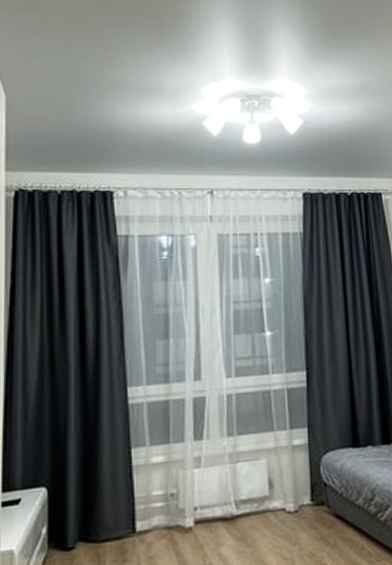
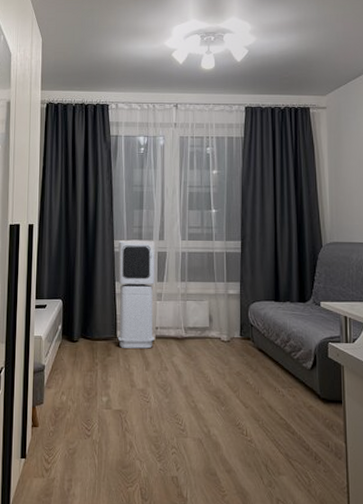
air purifier: none [134,383,193,547] -> present [117,239,155,349]

